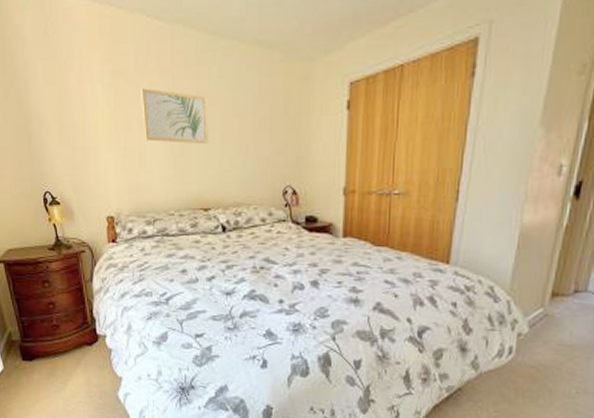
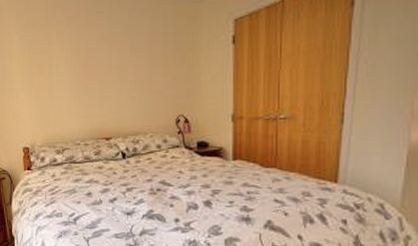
wall art: present [141,88,209,144] -> none [50,36,109,82]

